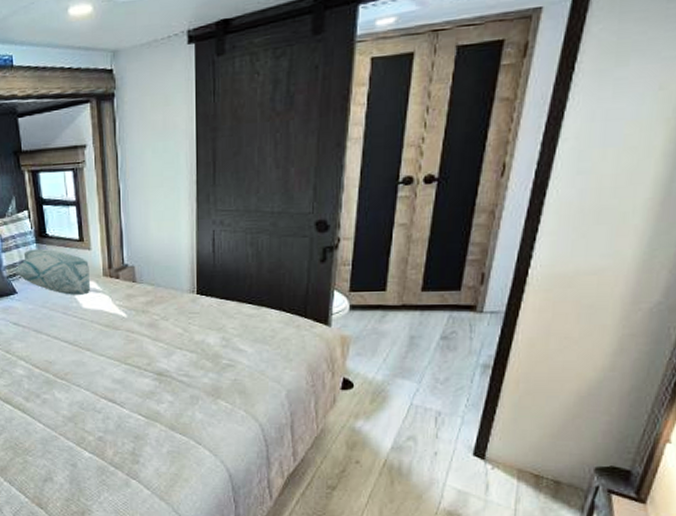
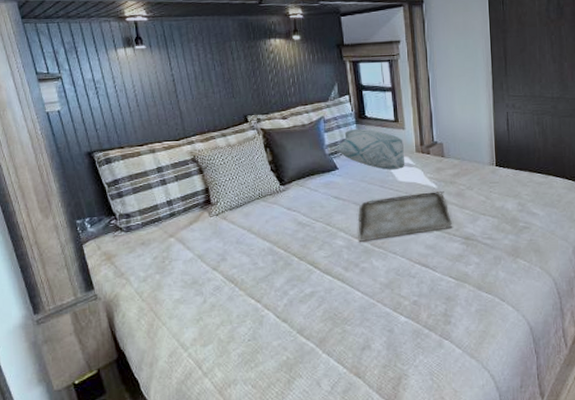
serving tray: none [39,321,144,373] -> present [358,192,453,243]

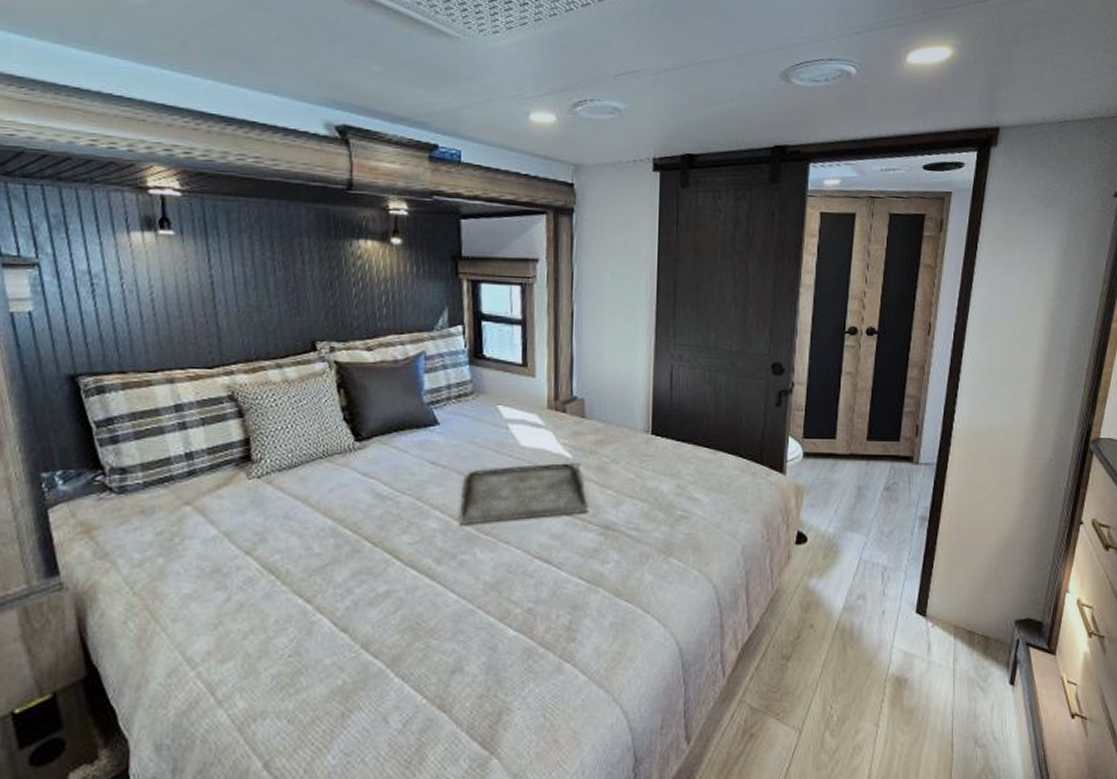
decorative pillow: present [334,128,404,170] -> none [436,371,532,430]

